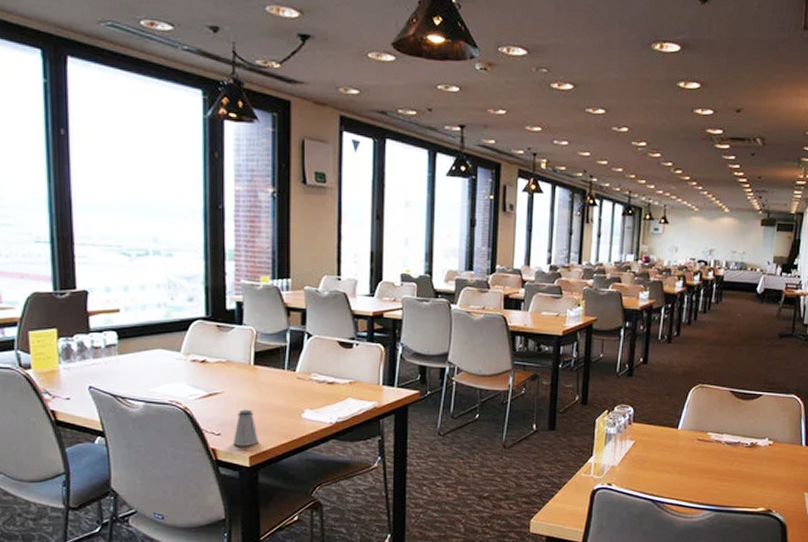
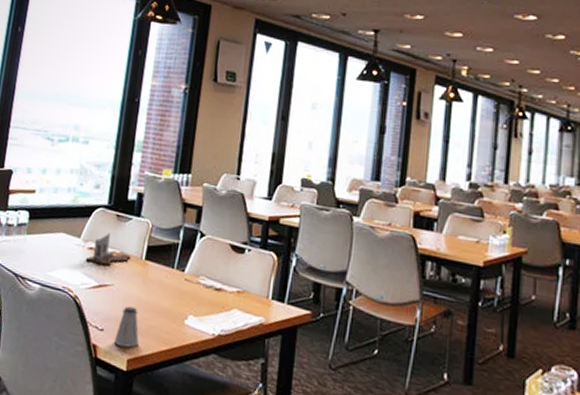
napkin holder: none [190,343,238,376] -> present [85,232,131,266]

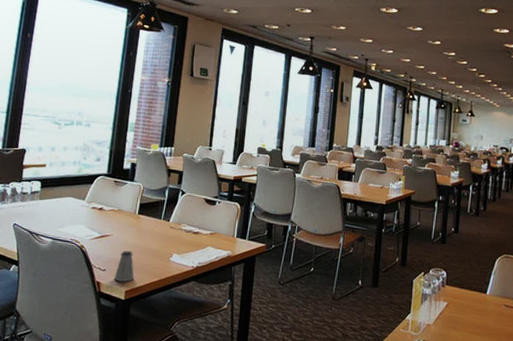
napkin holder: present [85,232,131,266] -> none [89,195,127,221]

